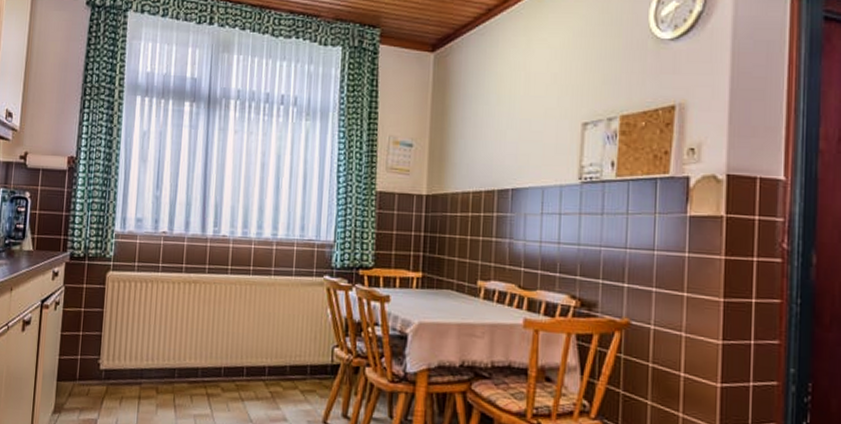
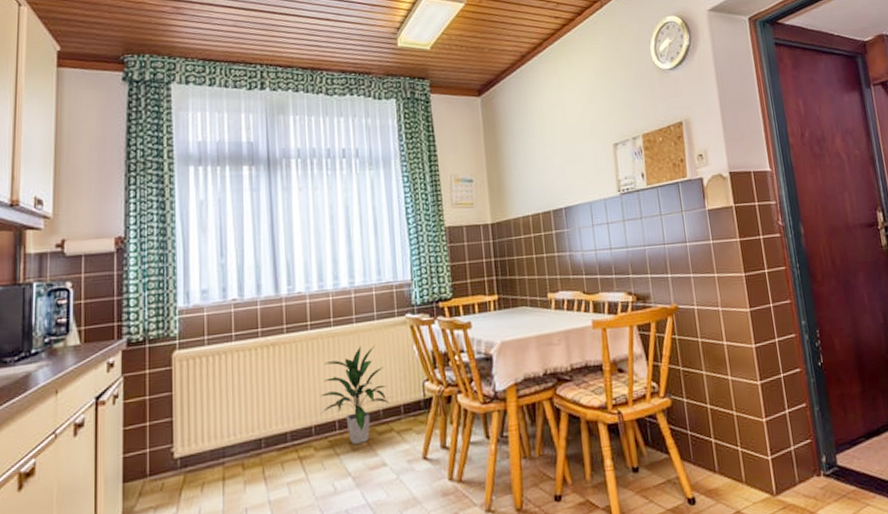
indoor plant: none [231,300,297,395] -> present [320,345,390,445]

